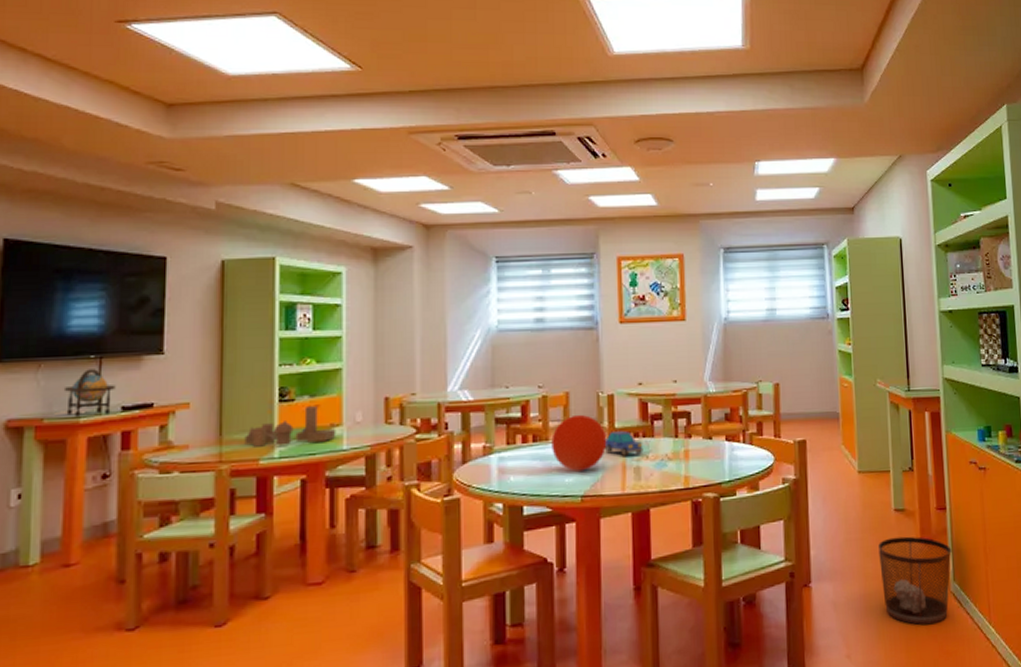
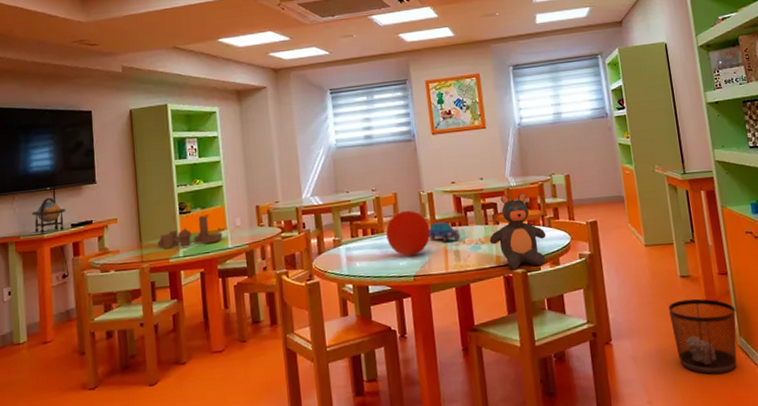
stuffed animal: none [678,401,746,493] -> present [489,193,547,270]

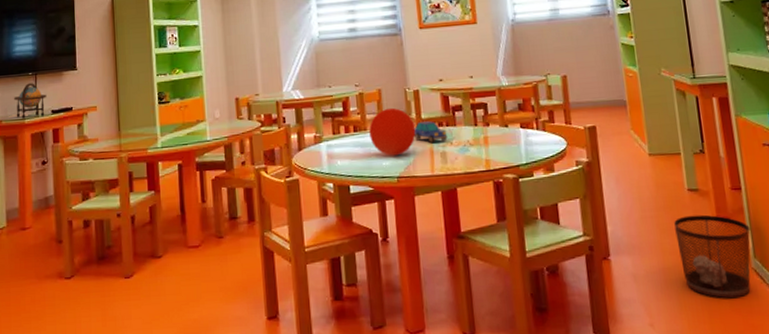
toy blocks: present [157,216,223,249] -> none [136,106,202,139]
stuffed animal: present [489,193,547,270] -> none [478,93,540,175]

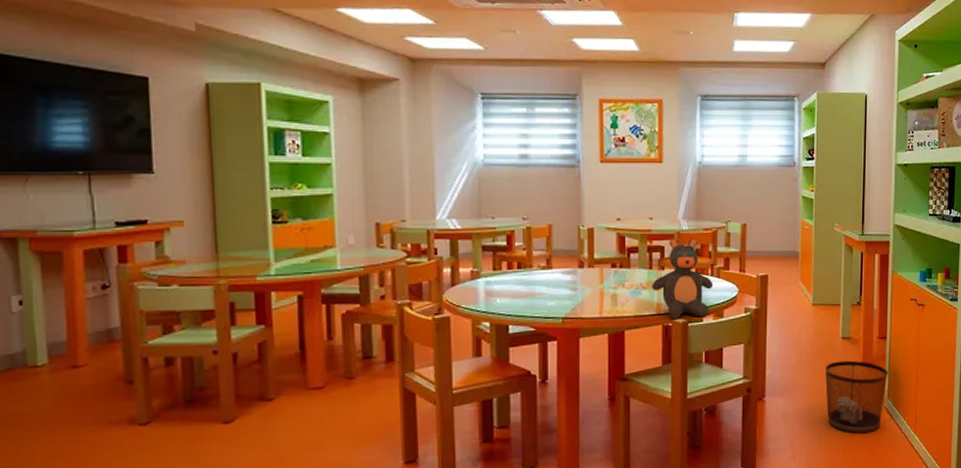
globe: present [13,83,47,119] -> none [54,185,107,230]
ball: present [369,107,416,156] -> none [535,245,587,296]
toy car: present [414,120,448,144] -> none [584,261,620,285]
stuffed animal: none [478,93,540,175] -> present [651,238,714,319]

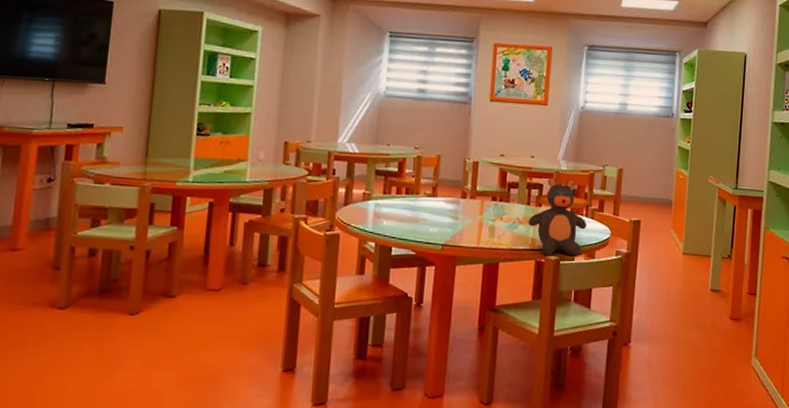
waste bin: present [825,360,888,434] -> none [692,313,757,391]

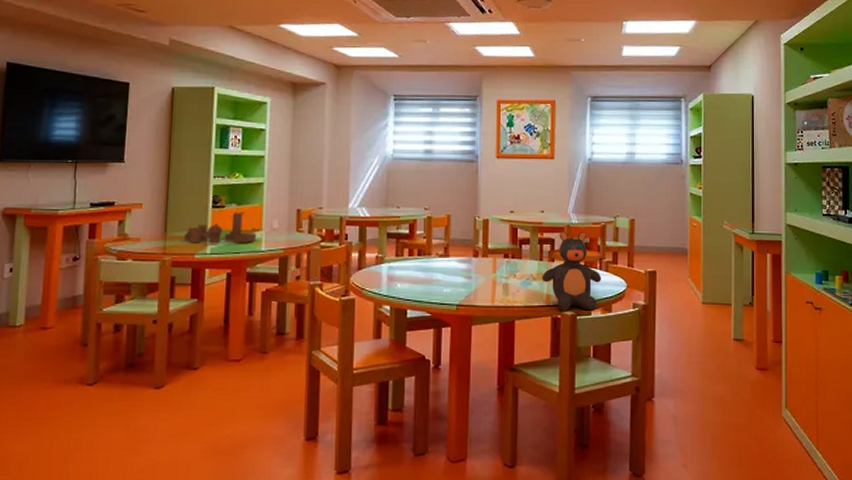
toy blocks: none [165,142,242,173] -> present [184,213,257,244]

